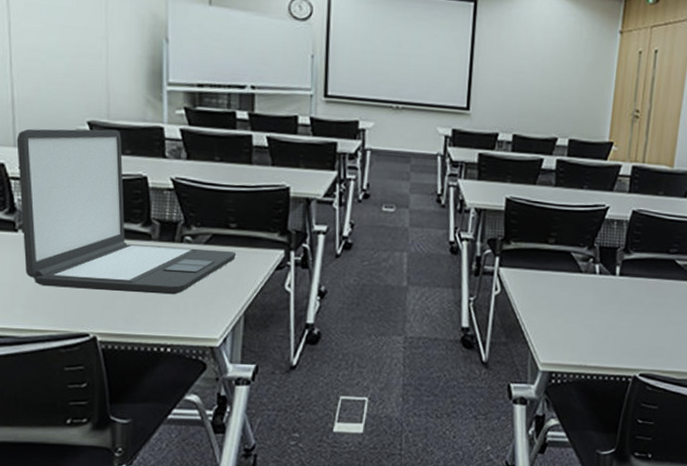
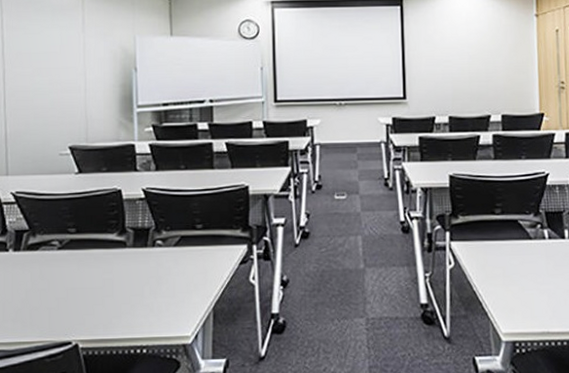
laptop: present [16,128,237,295] -> none [8,151,204,300]

